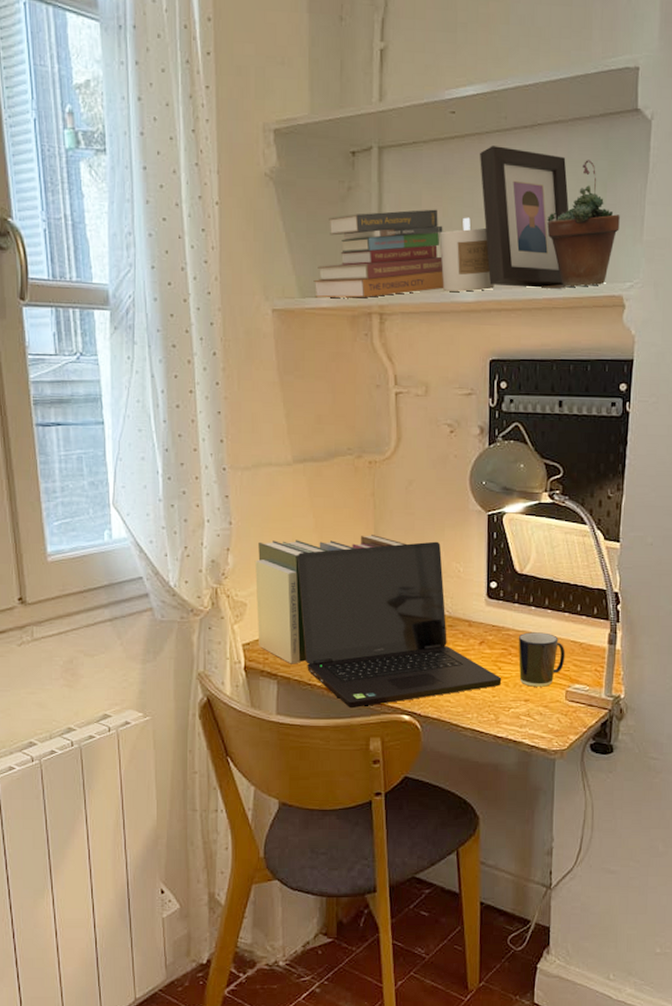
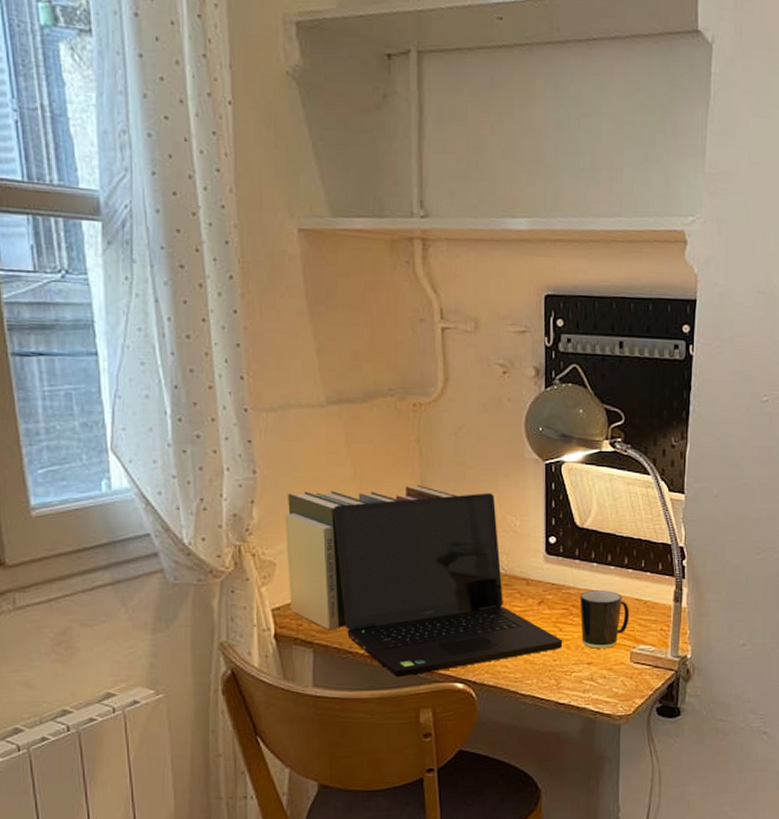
books: present [313,209,444,298] -> none [346,124,494,221]
candle: present [439,217,494,293] -> none [487,136,549,219]
picture frame: present [480,146,569,289] -> none [531,59,628,221]
succulent plant: present [547,160,620,287] -> none [604,81,681,219]

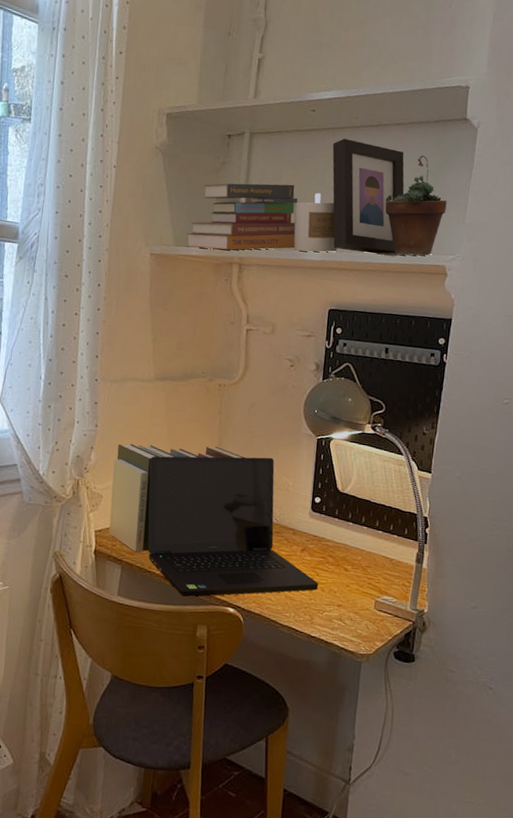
books: none [346,124,494,221] -> present [186,183,298,251]
candle: none [487,136,549,219] -> present [293,193,337,252]
picture frame: none [531,59,628,221] -> present [332,138,405,256]
mug: present [579,590,630,649] -> none [334,545,377,595]
succulent plant: none [604,81,681,219] -> present [385,155,447,256]

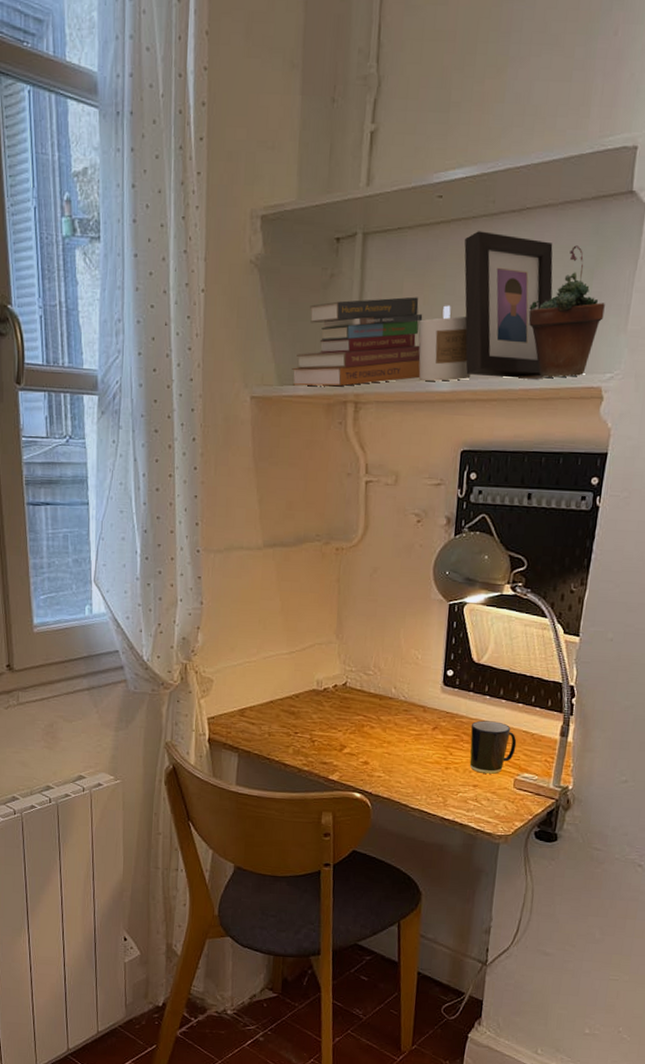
books: present [109,444,245,553] -> none [222,619,368,739]
laptop: present [147,456,319,597] -> none [262,628,452,784]
mug: none [334,545,377,595] -> present [469,720,517,774]

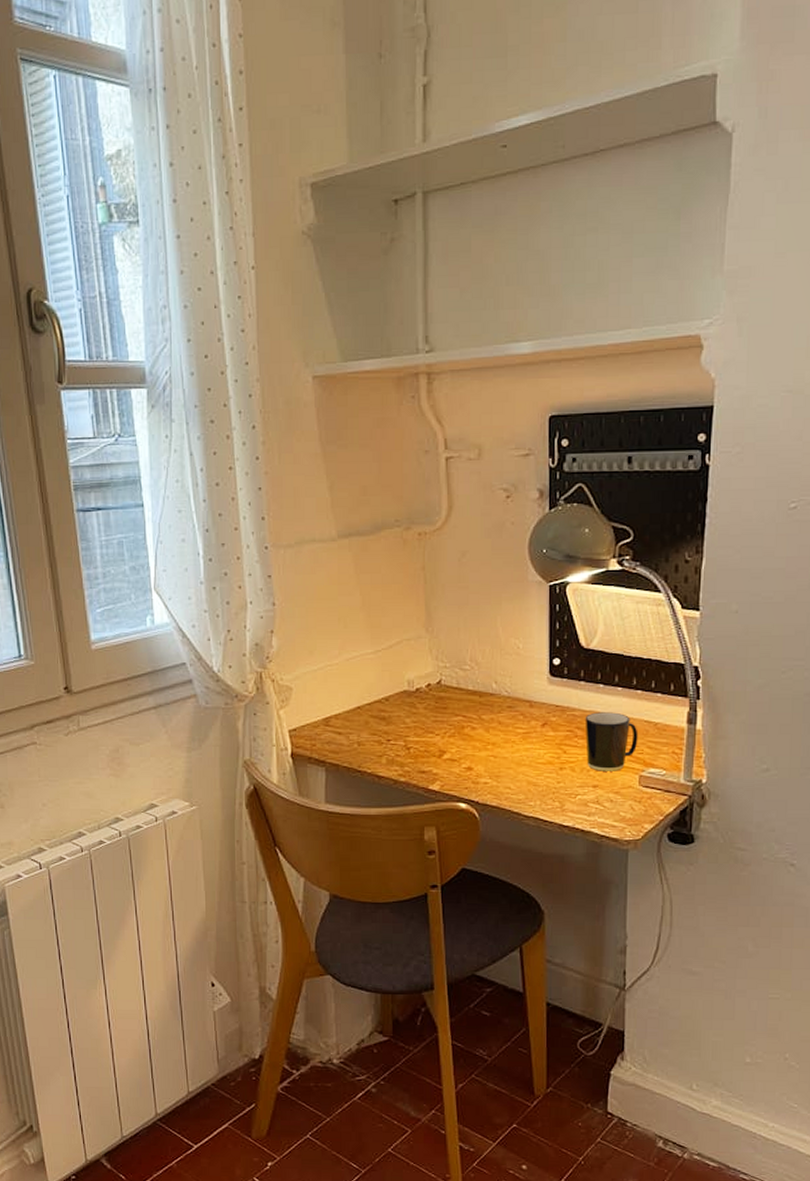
books: present [292,297,423,387] -> none [356,255,498,361]
candle: present [418,305,471,382] -> none [491,261,553,345]
picture frame: present [464,231,553,379] -> none [535,179,637,334]
succulent plant: present [528,245,605,378] -> none [612,185,696,329]

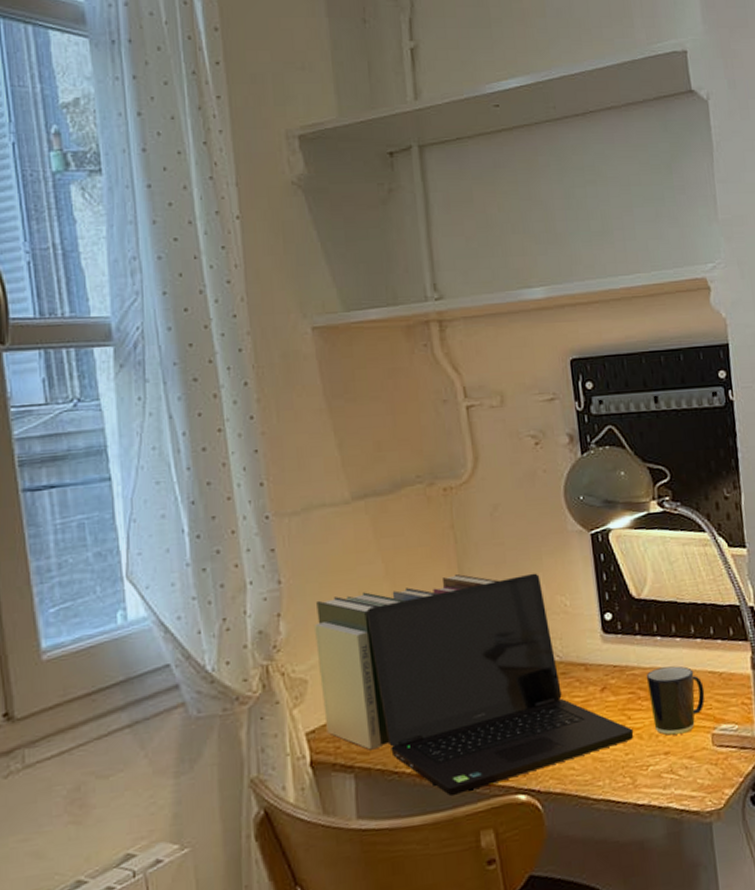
books: none [299,611,460,750] -> present [313,574,499,750]
laptop: none [344,616,567,796] -> present [366,573,634,797]

